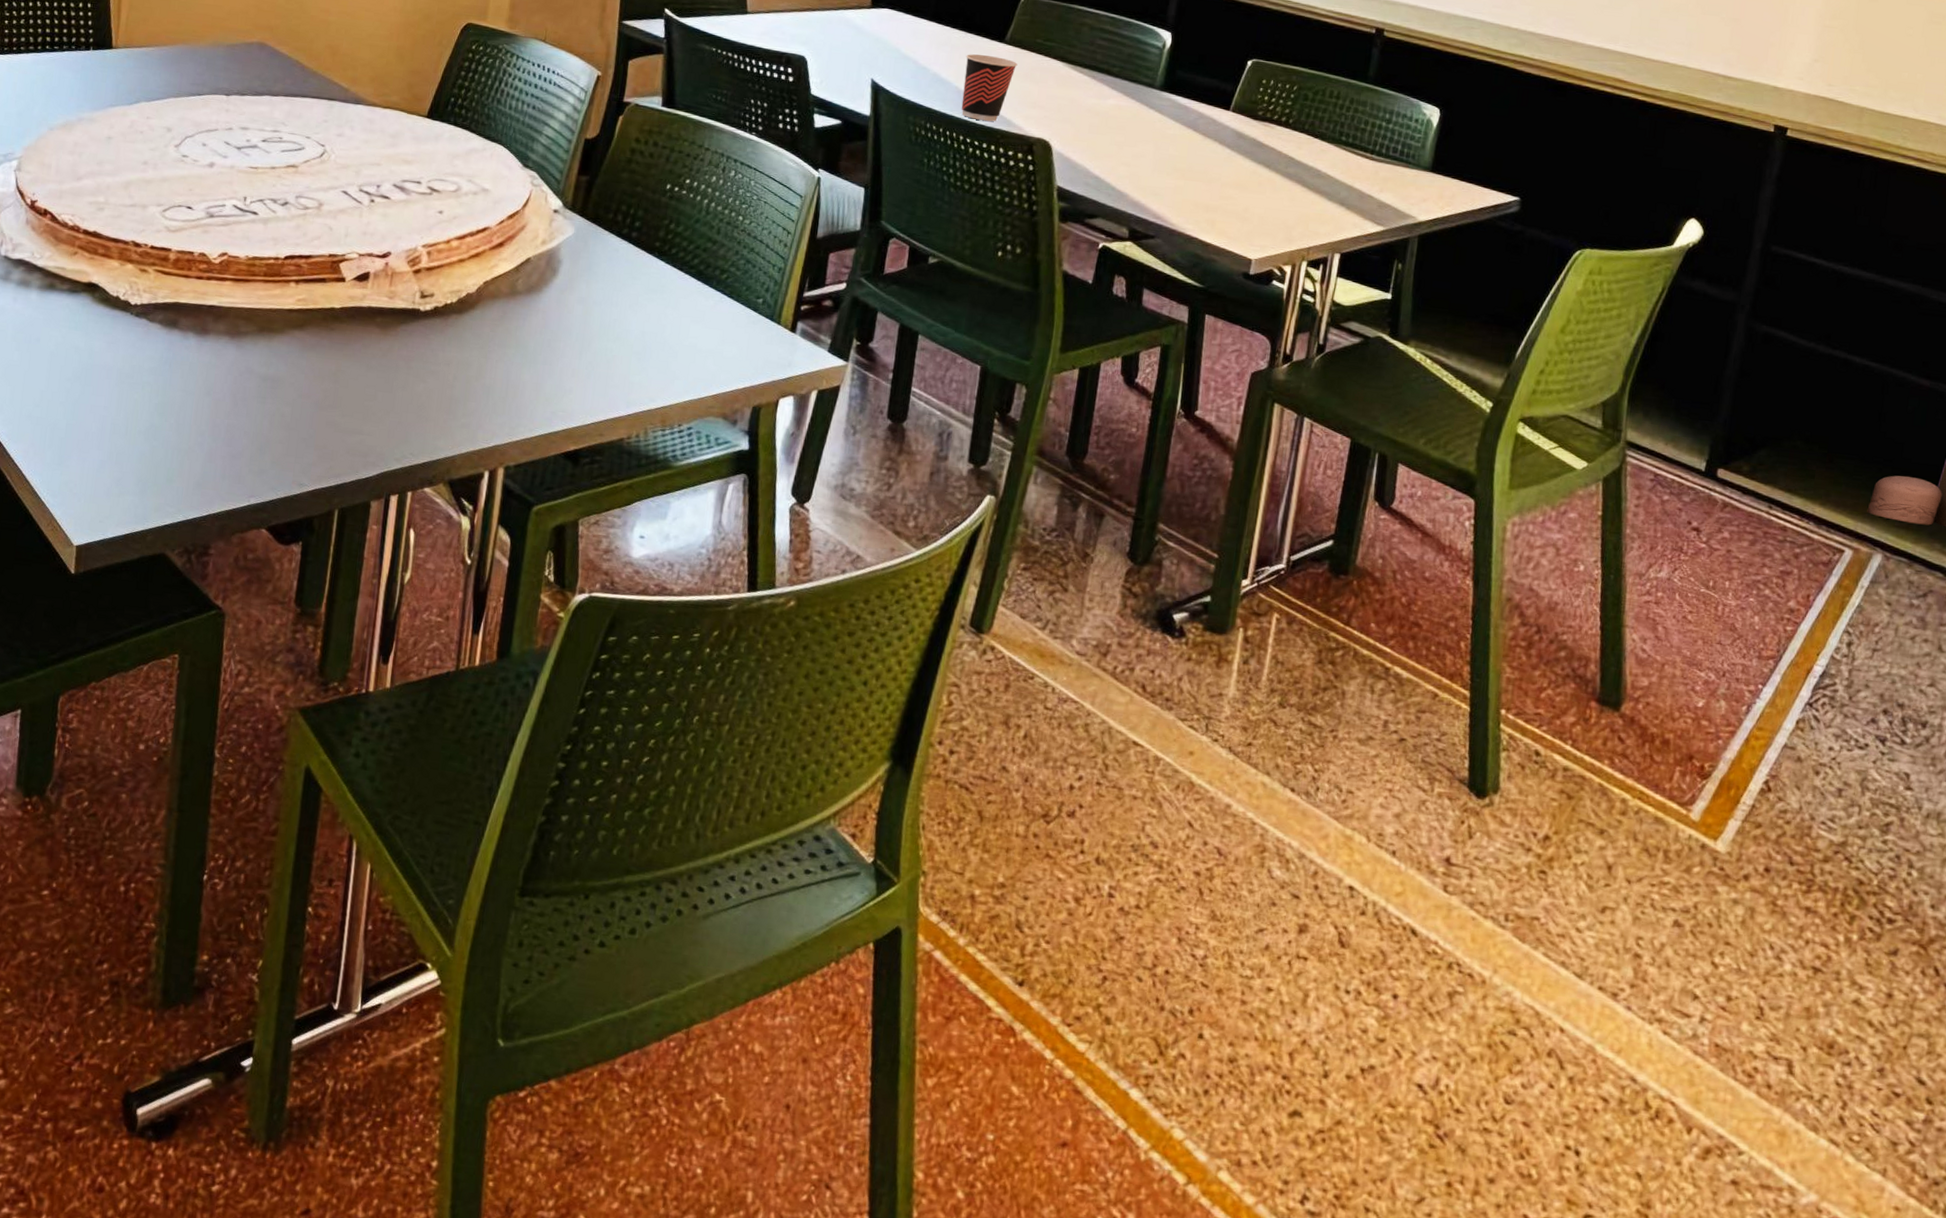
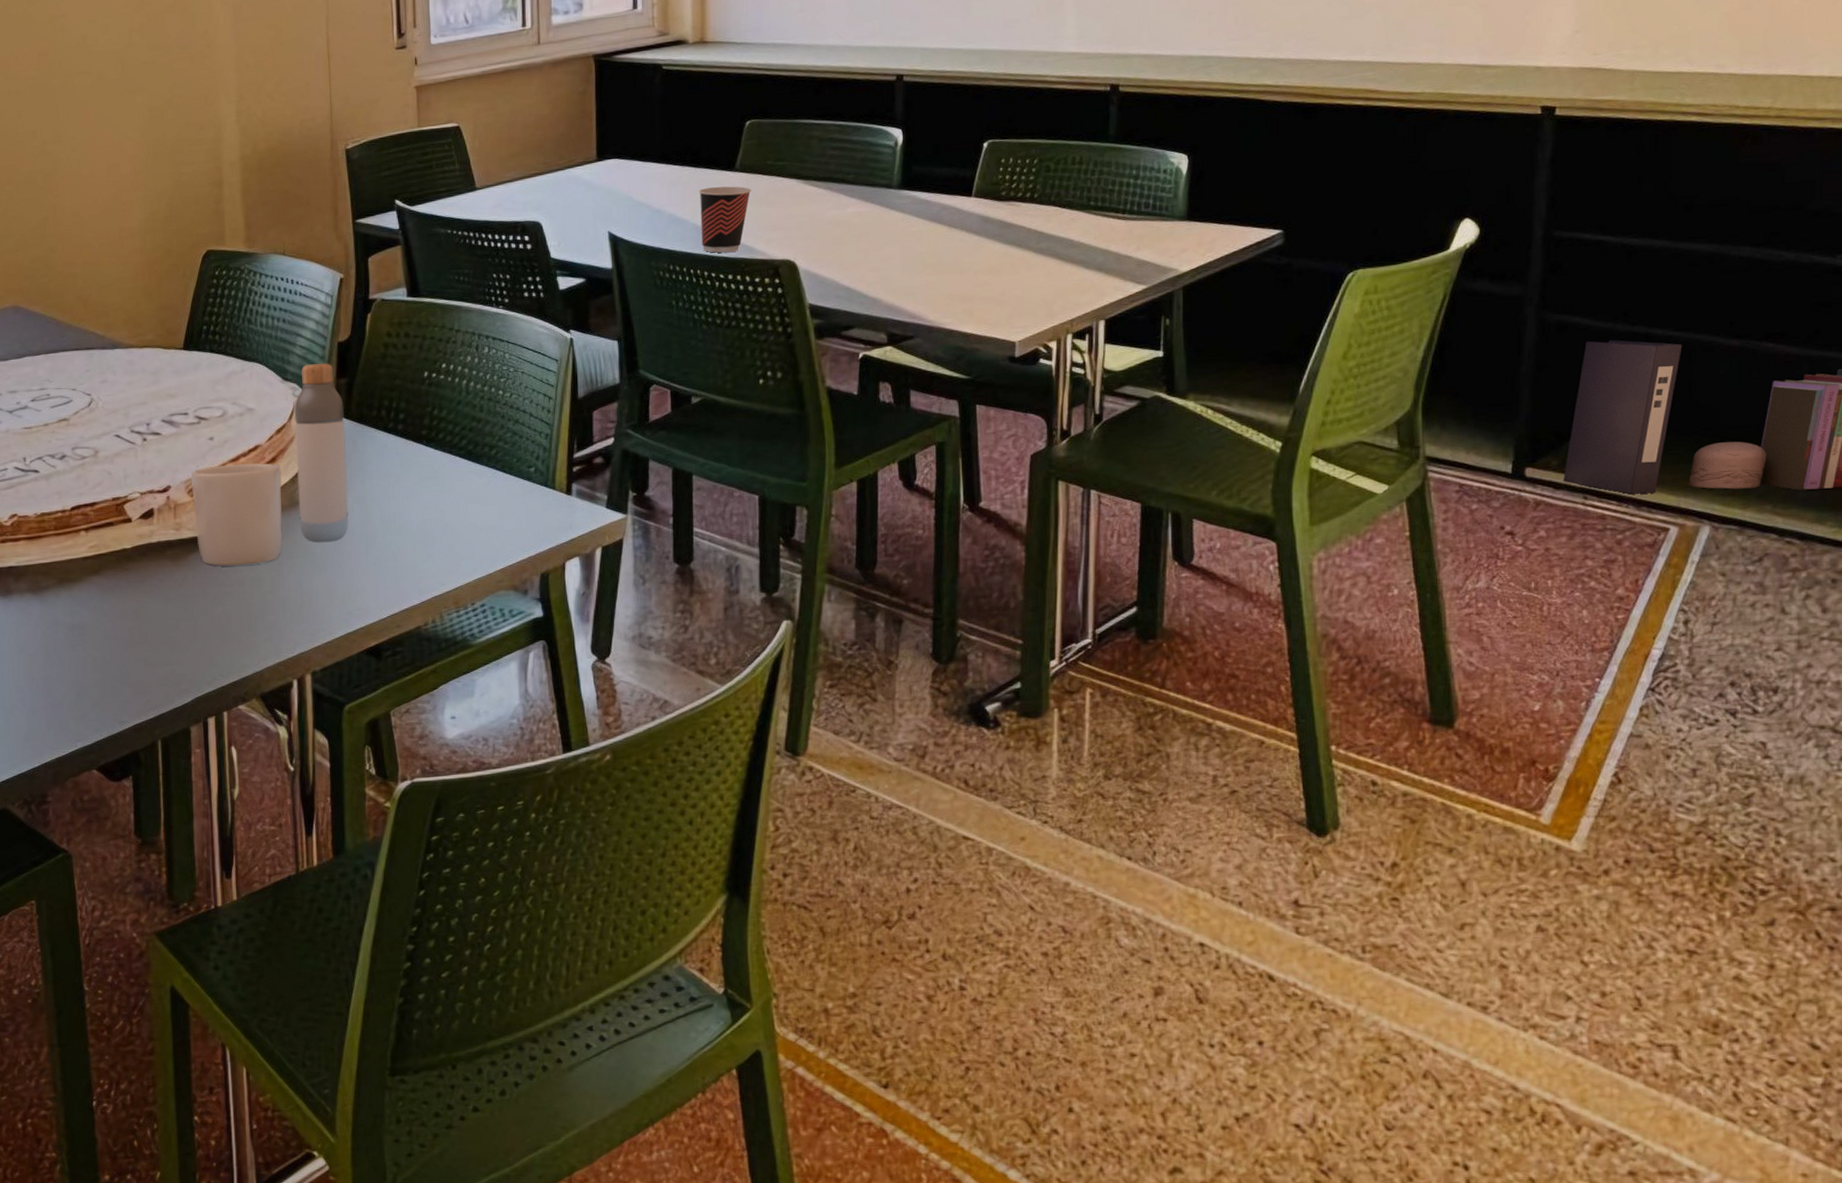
mug: none [409,240,507,347] -> present [191,463,283,566]
bottle: none [516,155,581,339] -> present [294,363,349,543]
binder: none [1751,356,1877,514] -> present [1563,340,1683,495]

